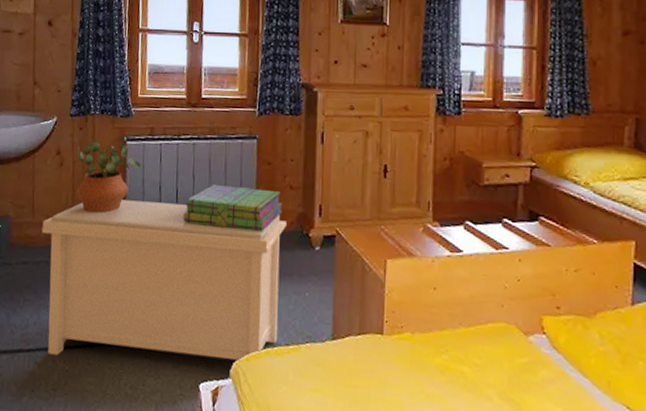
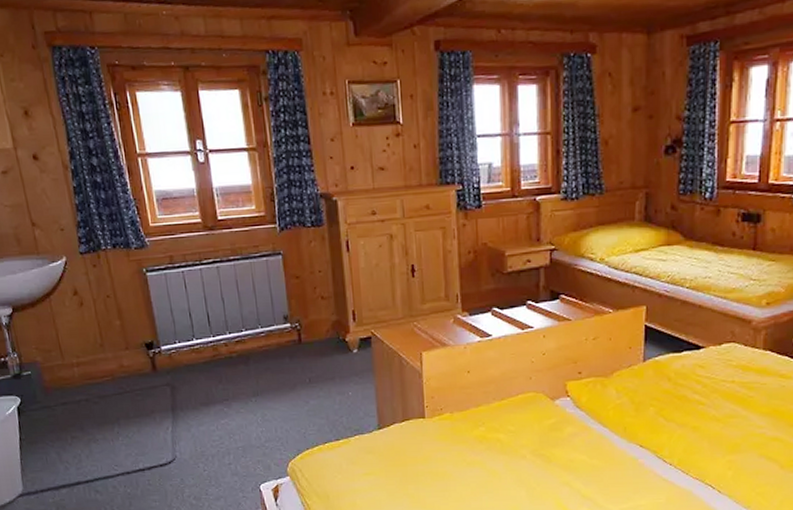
bench: present [41,199,286,362] -> none [73,324,328,482]
potted plant: present [76,141,141,213] -> none [95,273,166,347]
stack of books: present [183,184,283,231] -> none [218,302,317,344]

